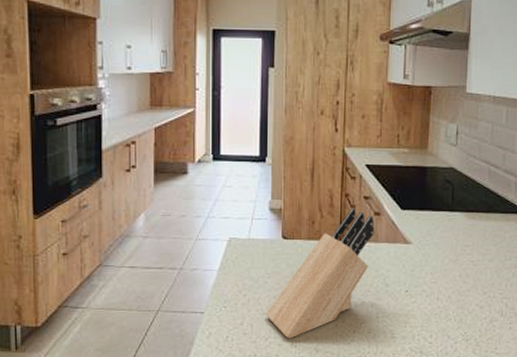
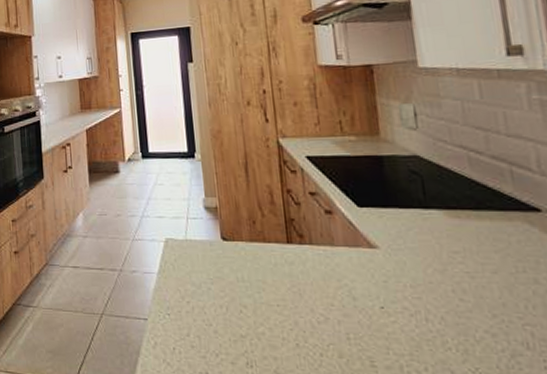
knife block: present [266,207,375,339] -> none [213,205,329,357]

